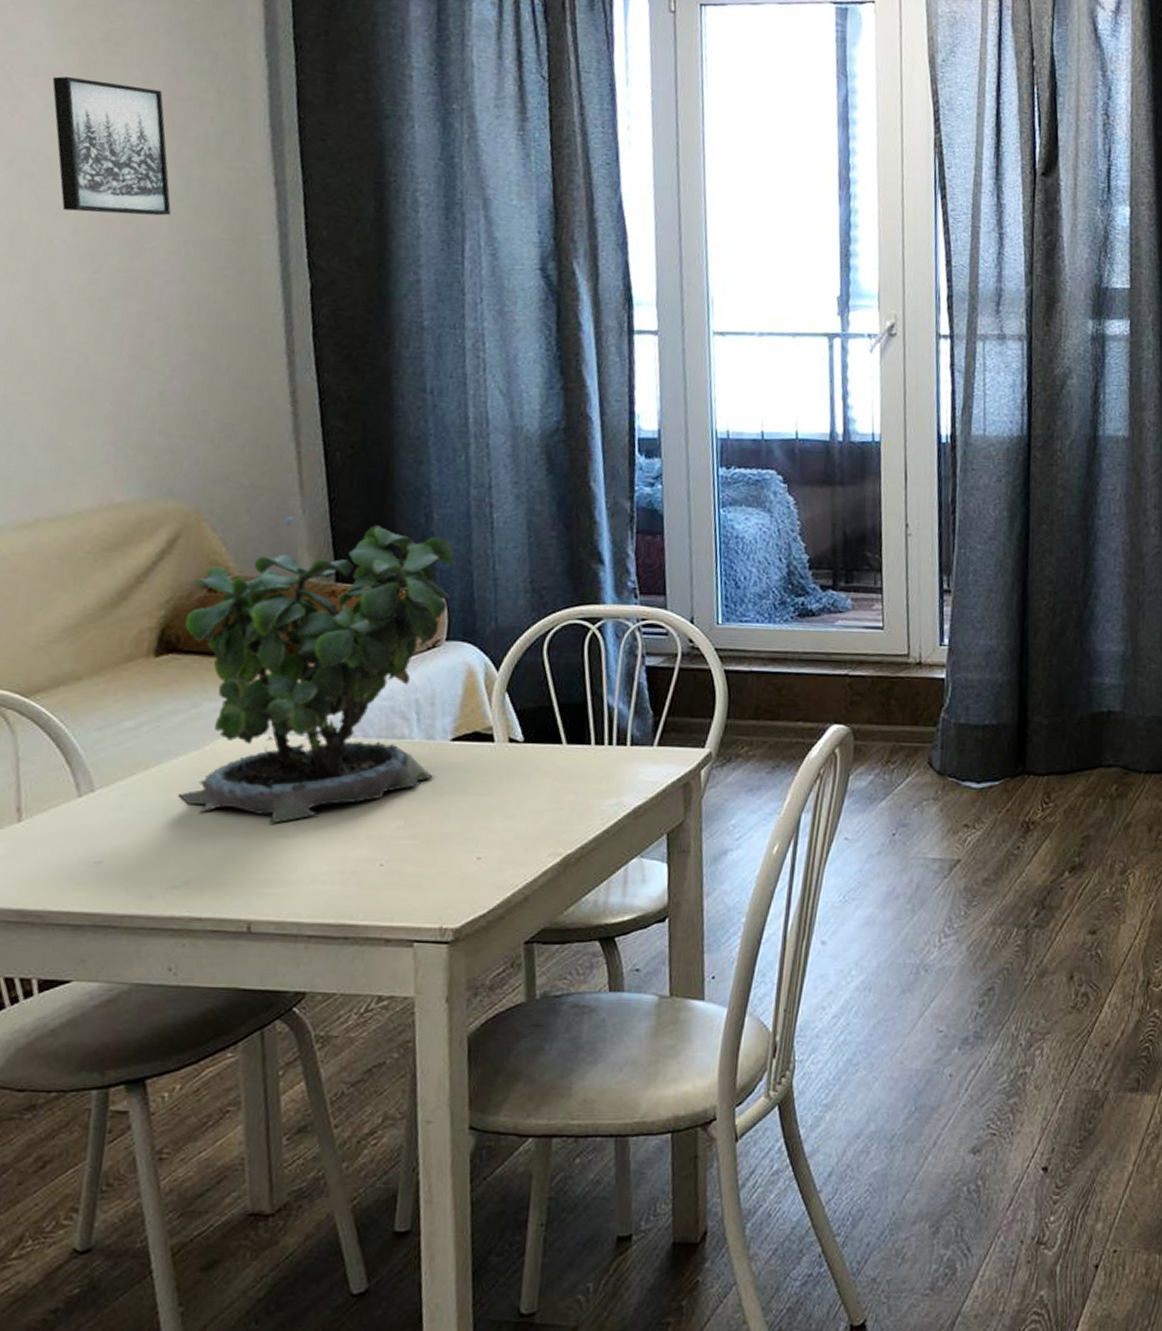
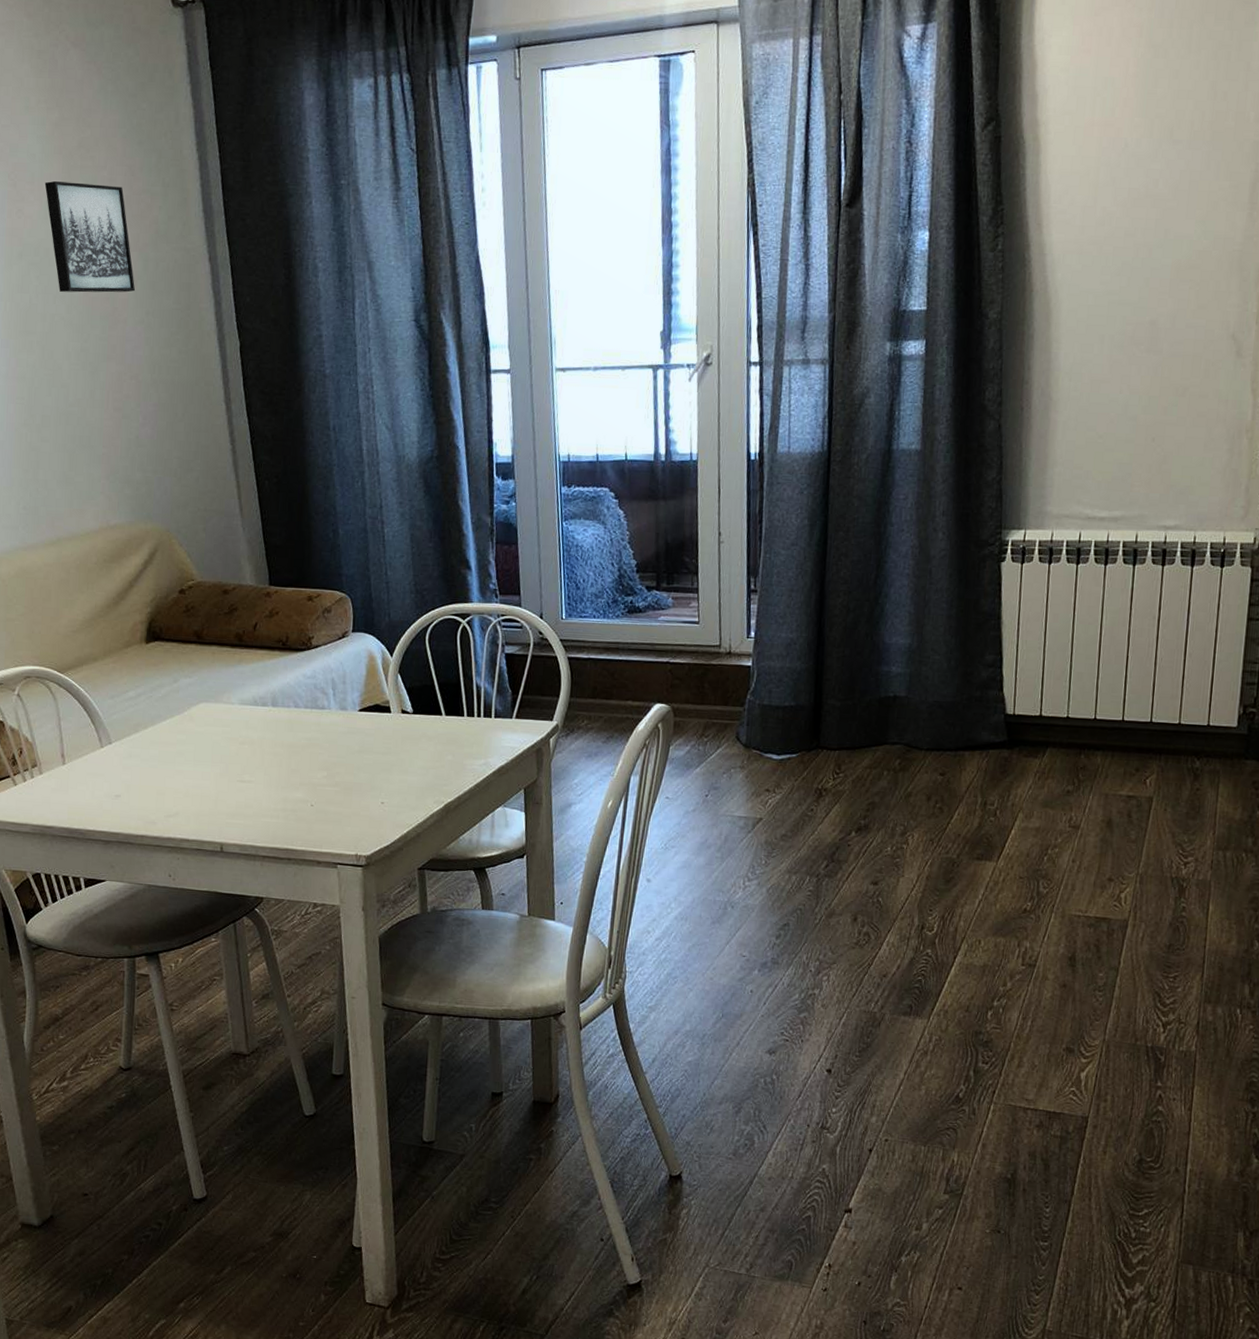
potted plant: present [179,517,455,824] -> none [164,534,356,772]

